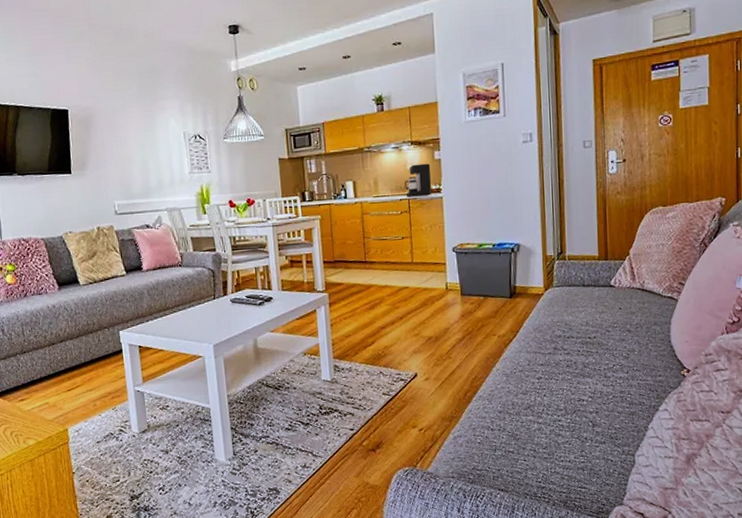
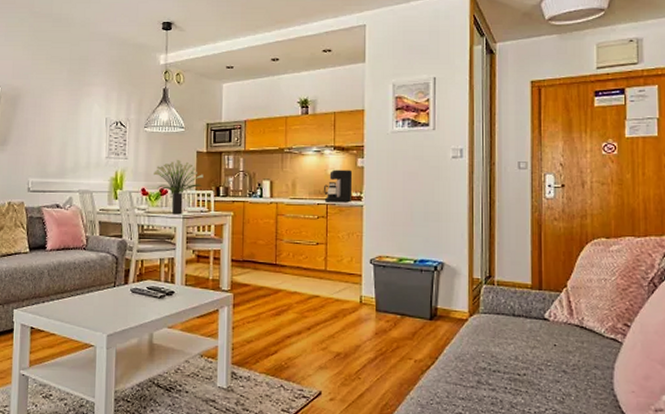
flower arrangement: none [238,168,288,224] -> present [152,159,203,215]

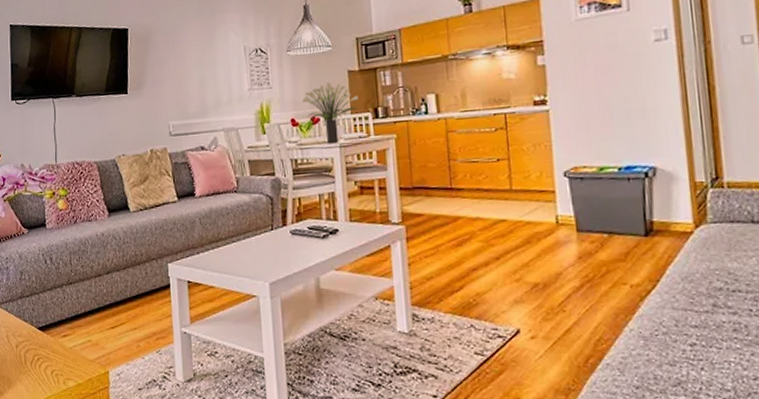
coffee maker: present [324,169,353,204] -> none [499,70,534,113]

